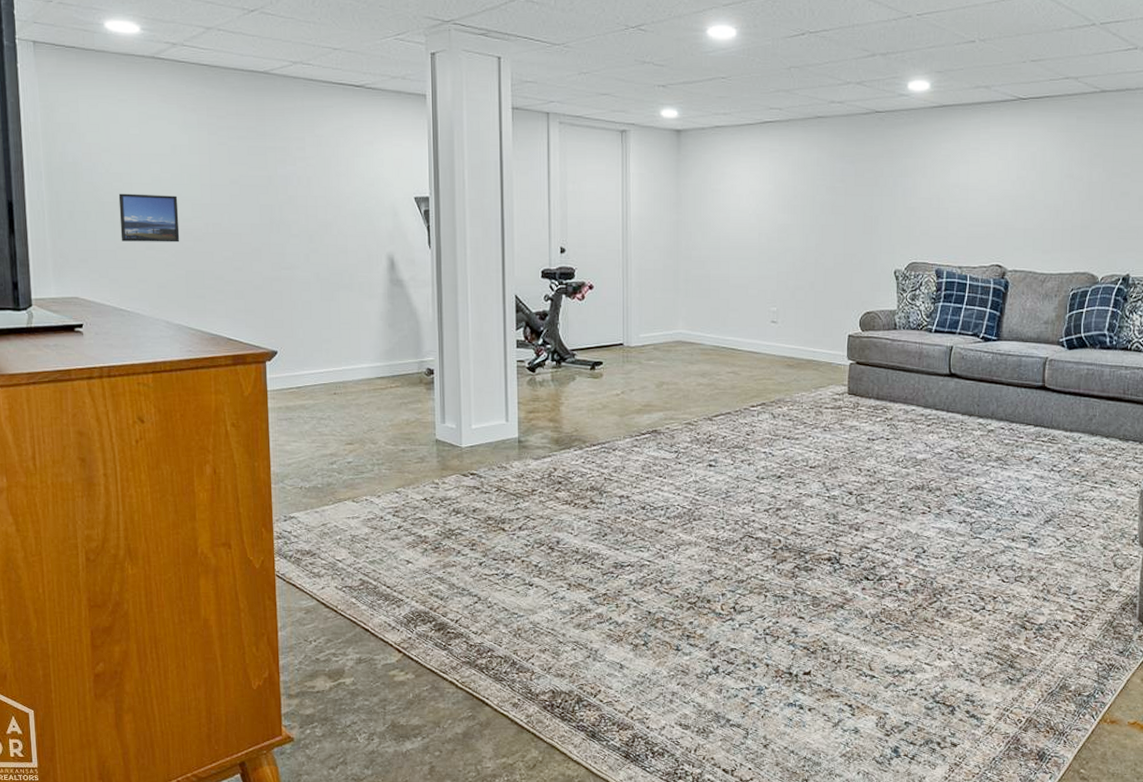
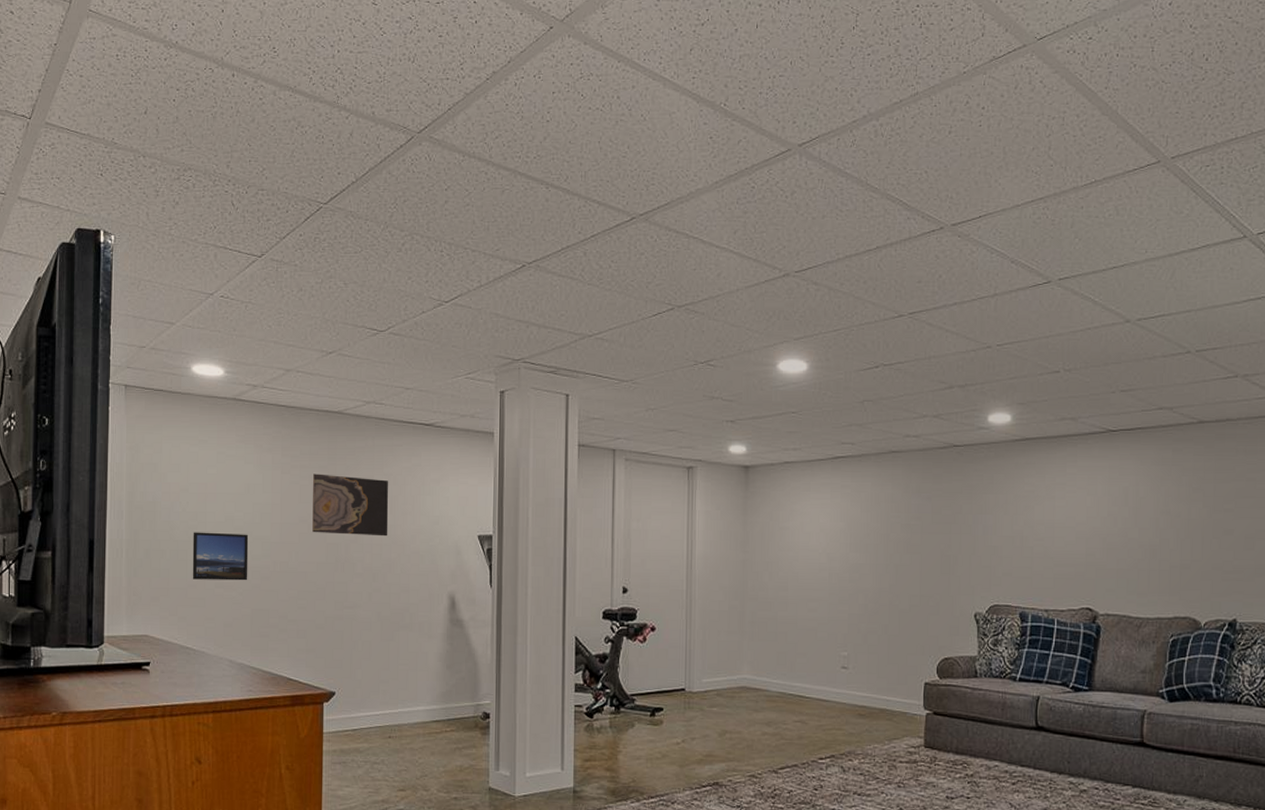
wall art: none [242,135,323,198] -> present [312,473,389,537]

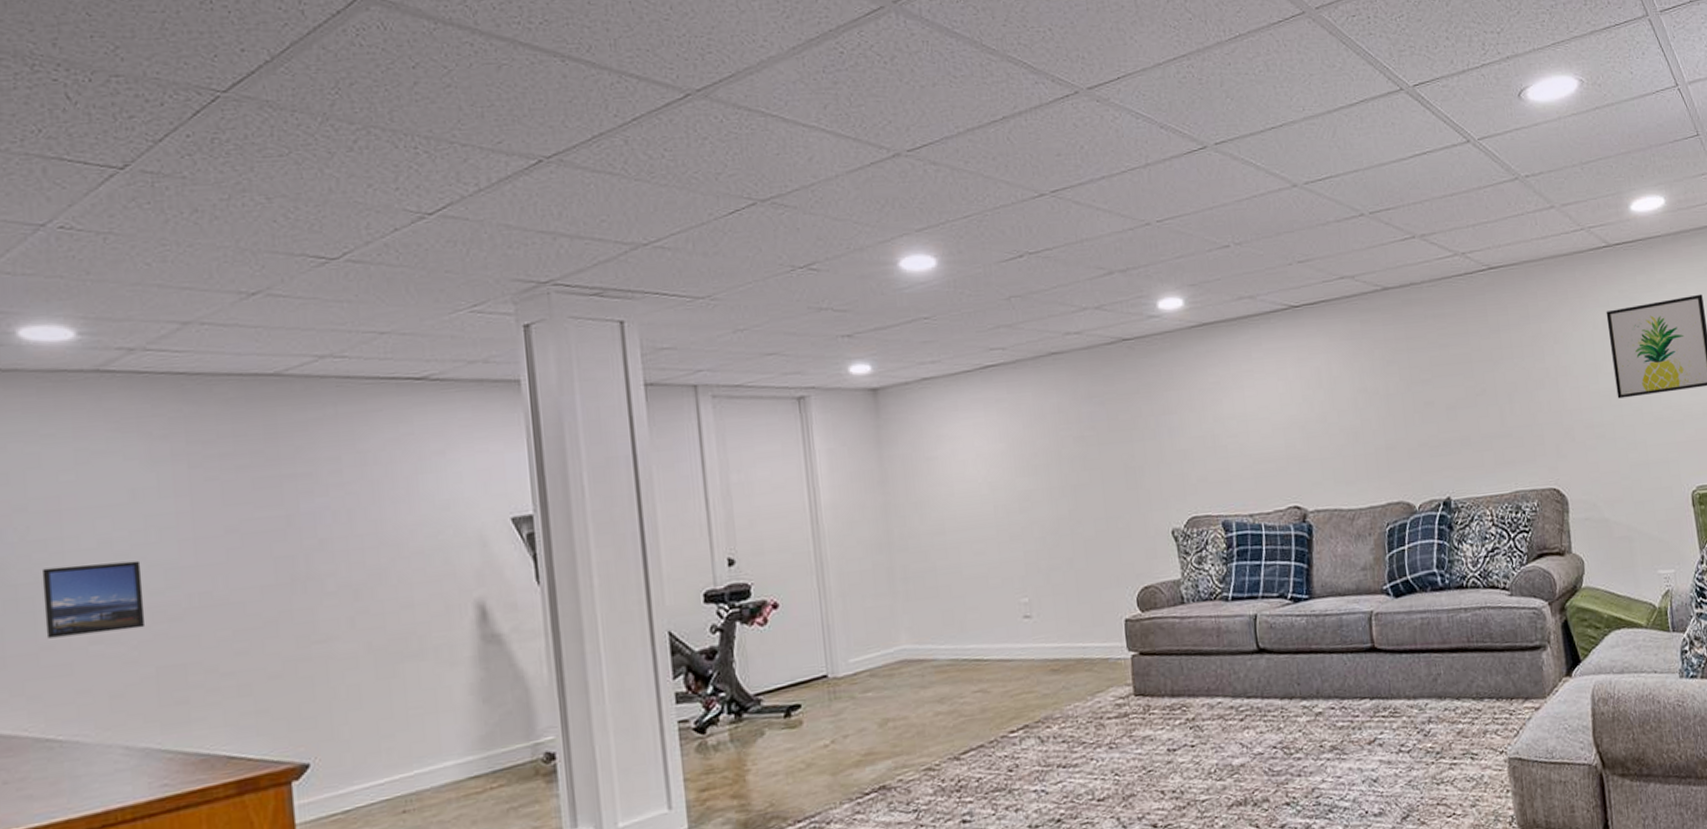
wall art: present [312,473,389,537] -> none [242,459,373,546]

